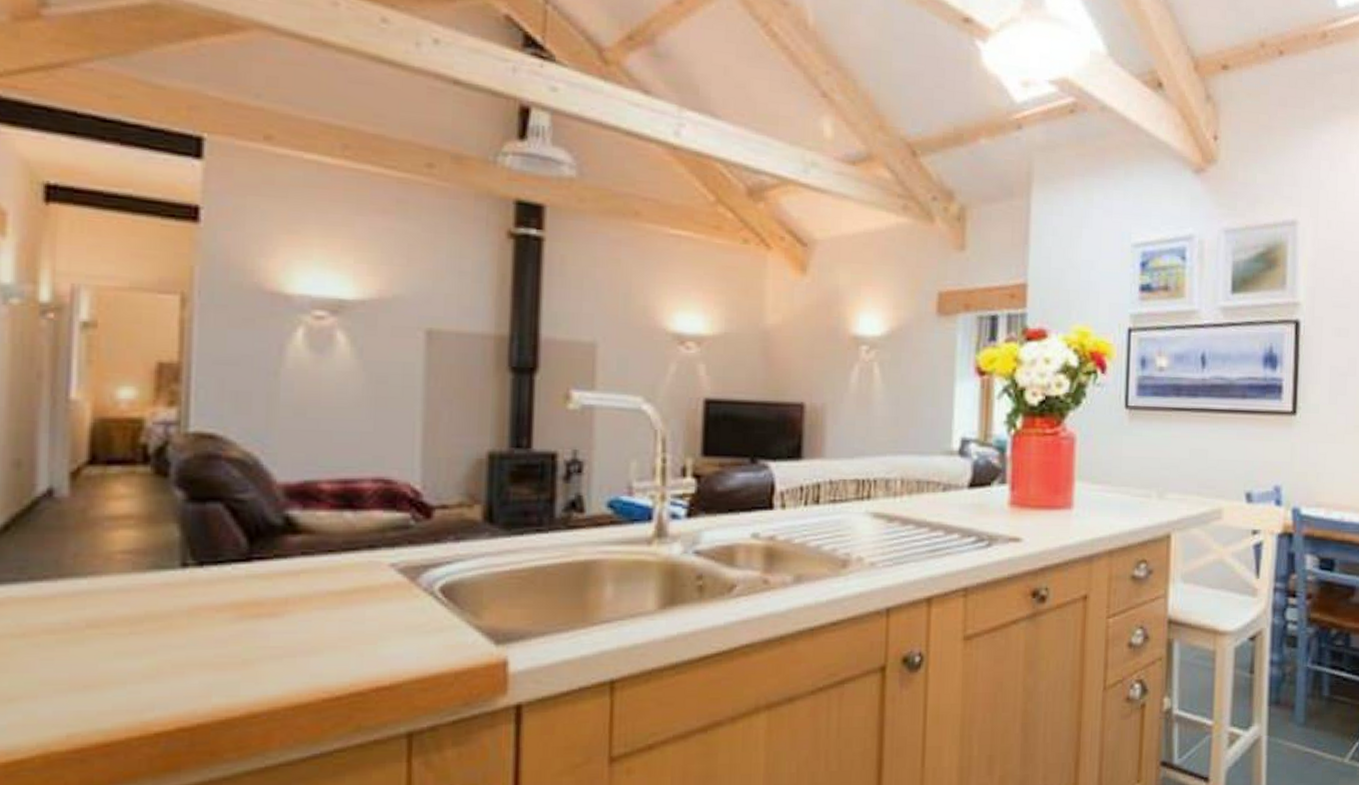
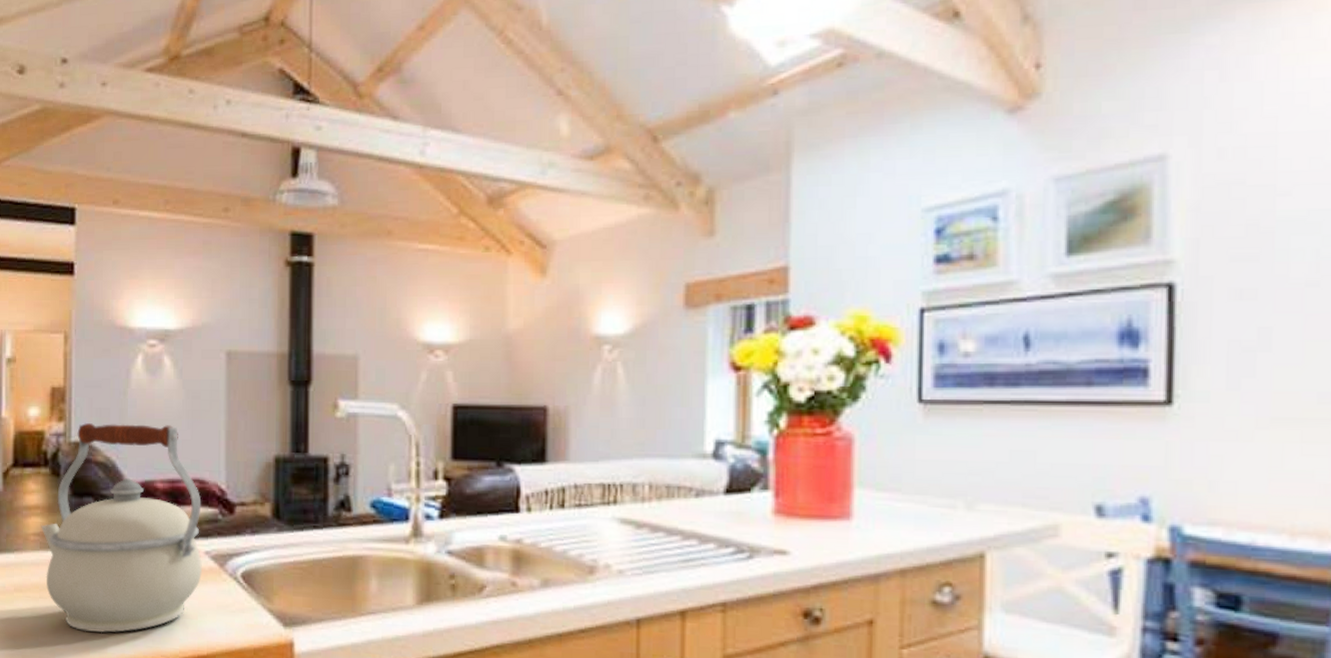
kettle: none [135,409,387,673] -> present [41,423,203,634]

